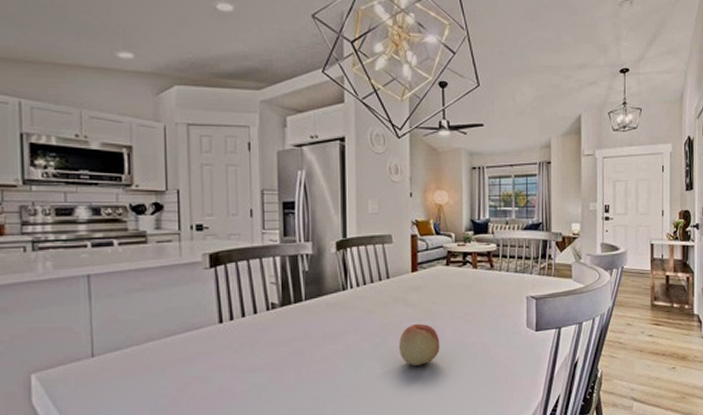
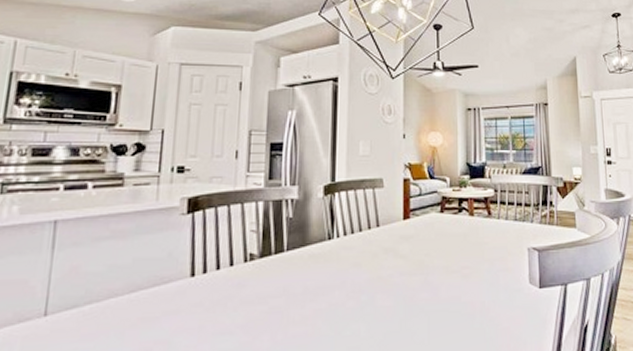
fruit: present [399,323,440,367] -> none [388,278,434,330]

